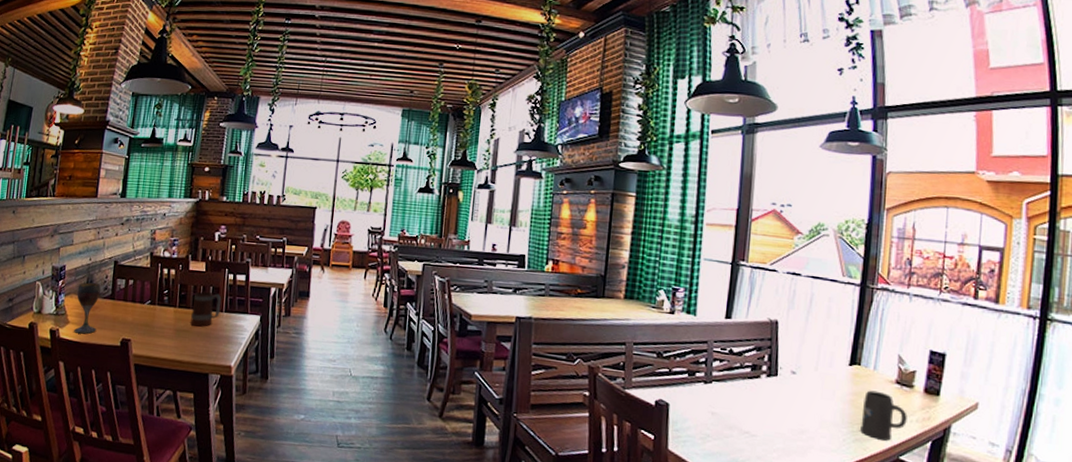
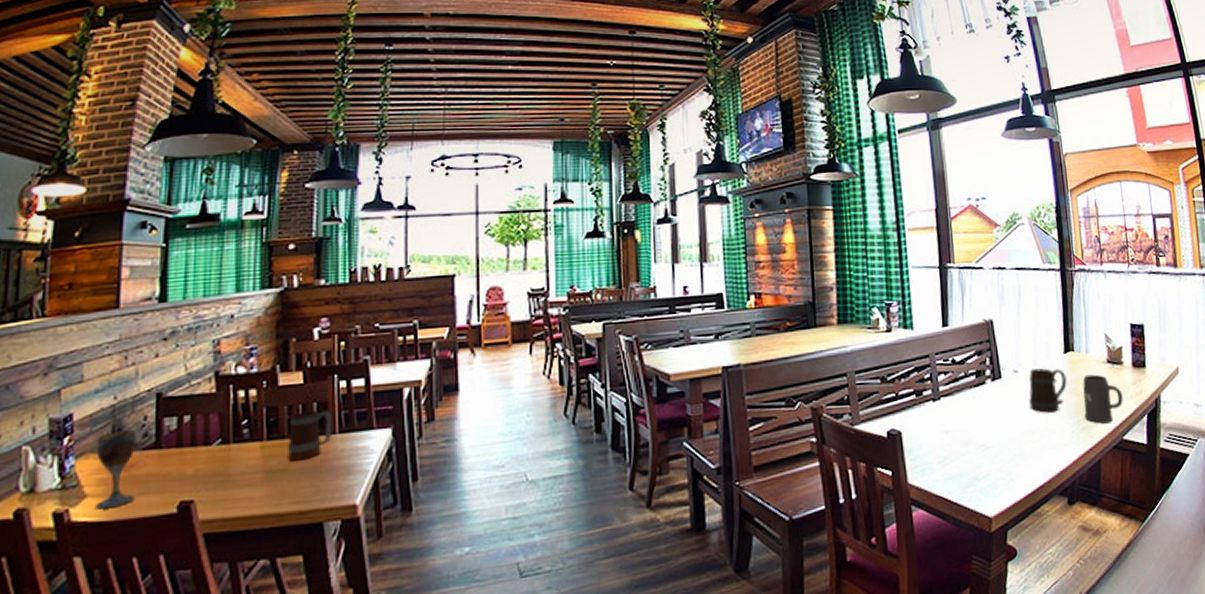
beer mug: none [802,374,849,418] -> present [1029,368,1068,413]

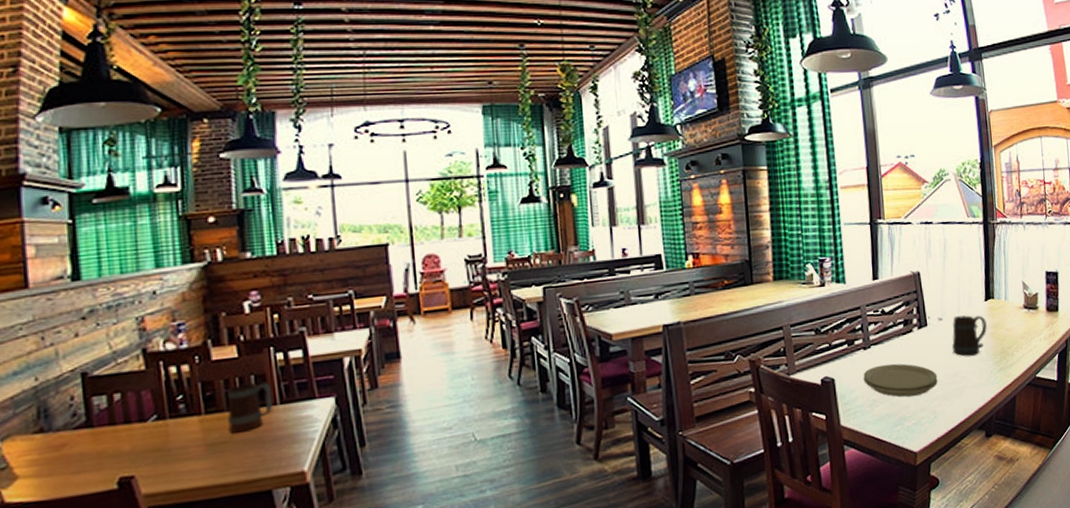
cup: present [96,430,137,510] -> none [22,410,72,490]
plate: none [932,417,1014,455] -> present [863,363,938,397]
beer mug: present [1082,374,1123,424] -> none [1001,319,1037,364]

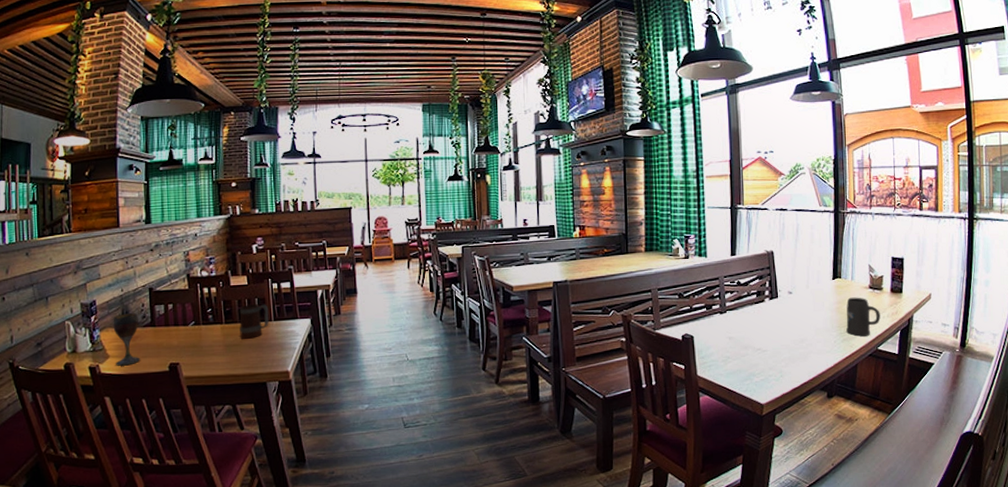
cup: none [22,410,72,490] -> present [113,313,141,366]
plate: present [863,363,938,397] -> none [718,327,786,357]
beer mug: present [952,315,988,356] -> none [800,291,834,326]
beer mug: none [1001,319,1037,364] -> present [846,297,881,337]

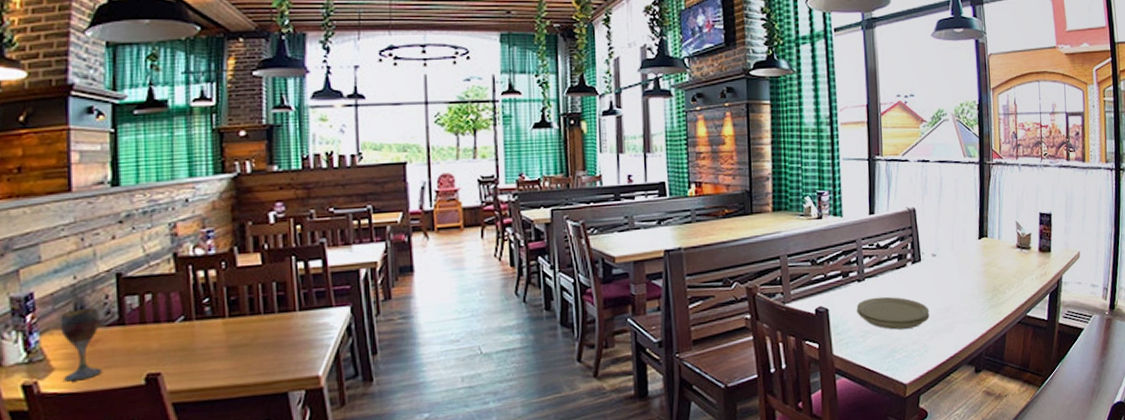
beer mug: present [239,304,269,339] -> none [249,289,293,337]
plate: none [718,327,786,357] -> present [856,296,930,330]
beer mug: present [846,297,881,337] -> none [993,258,1029,302]

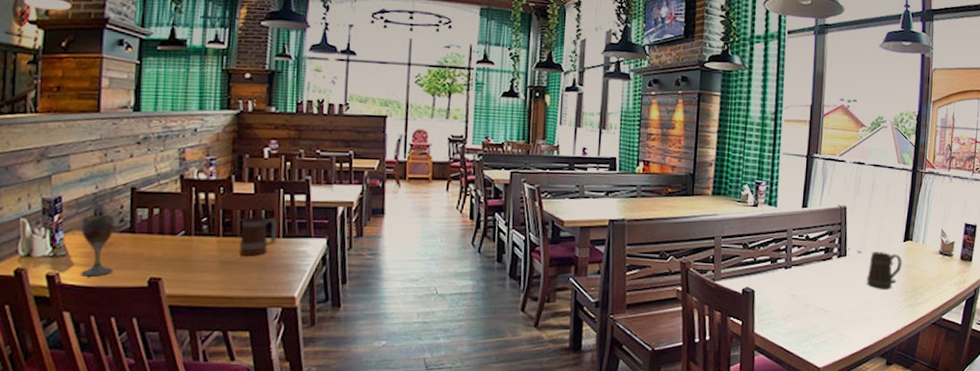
beer mug: none [249,289,293,337] -> present [239,216,278,256]
plate: present [856,296,930,330] -> none [781,284,849,317]
beer mug: none [945,252,981,292] -> present [867,252,903,289]

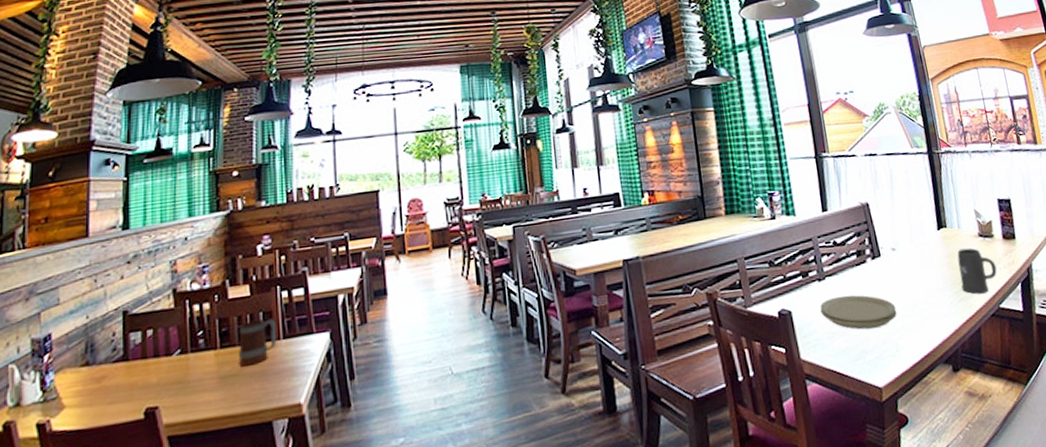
cup: present [81,215,115,277] -> none [72,345,108,419]
plate: none [781,284,849,317] -> present [820,295,897,330]
beer mug: present [867,252,903,289] -> none [906,244,943,287]
beer mug: none [912,262,948,304] -> present [957,248,997,294]

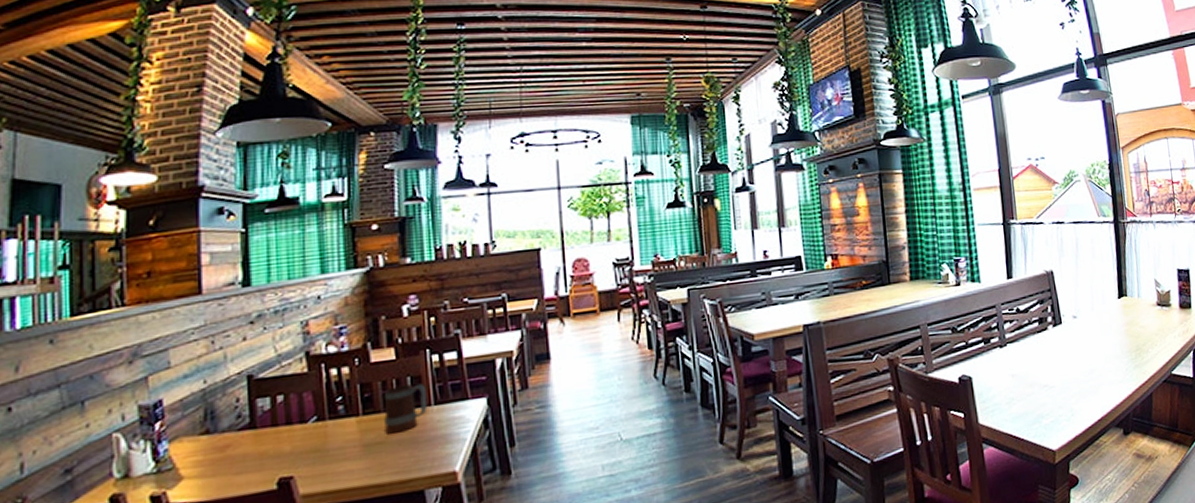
plate: present [820,295,897,330] -> none [1000,361,1074,395]
beer mug: present [957,248,997,294] -> none [1135,316,1172,361]

